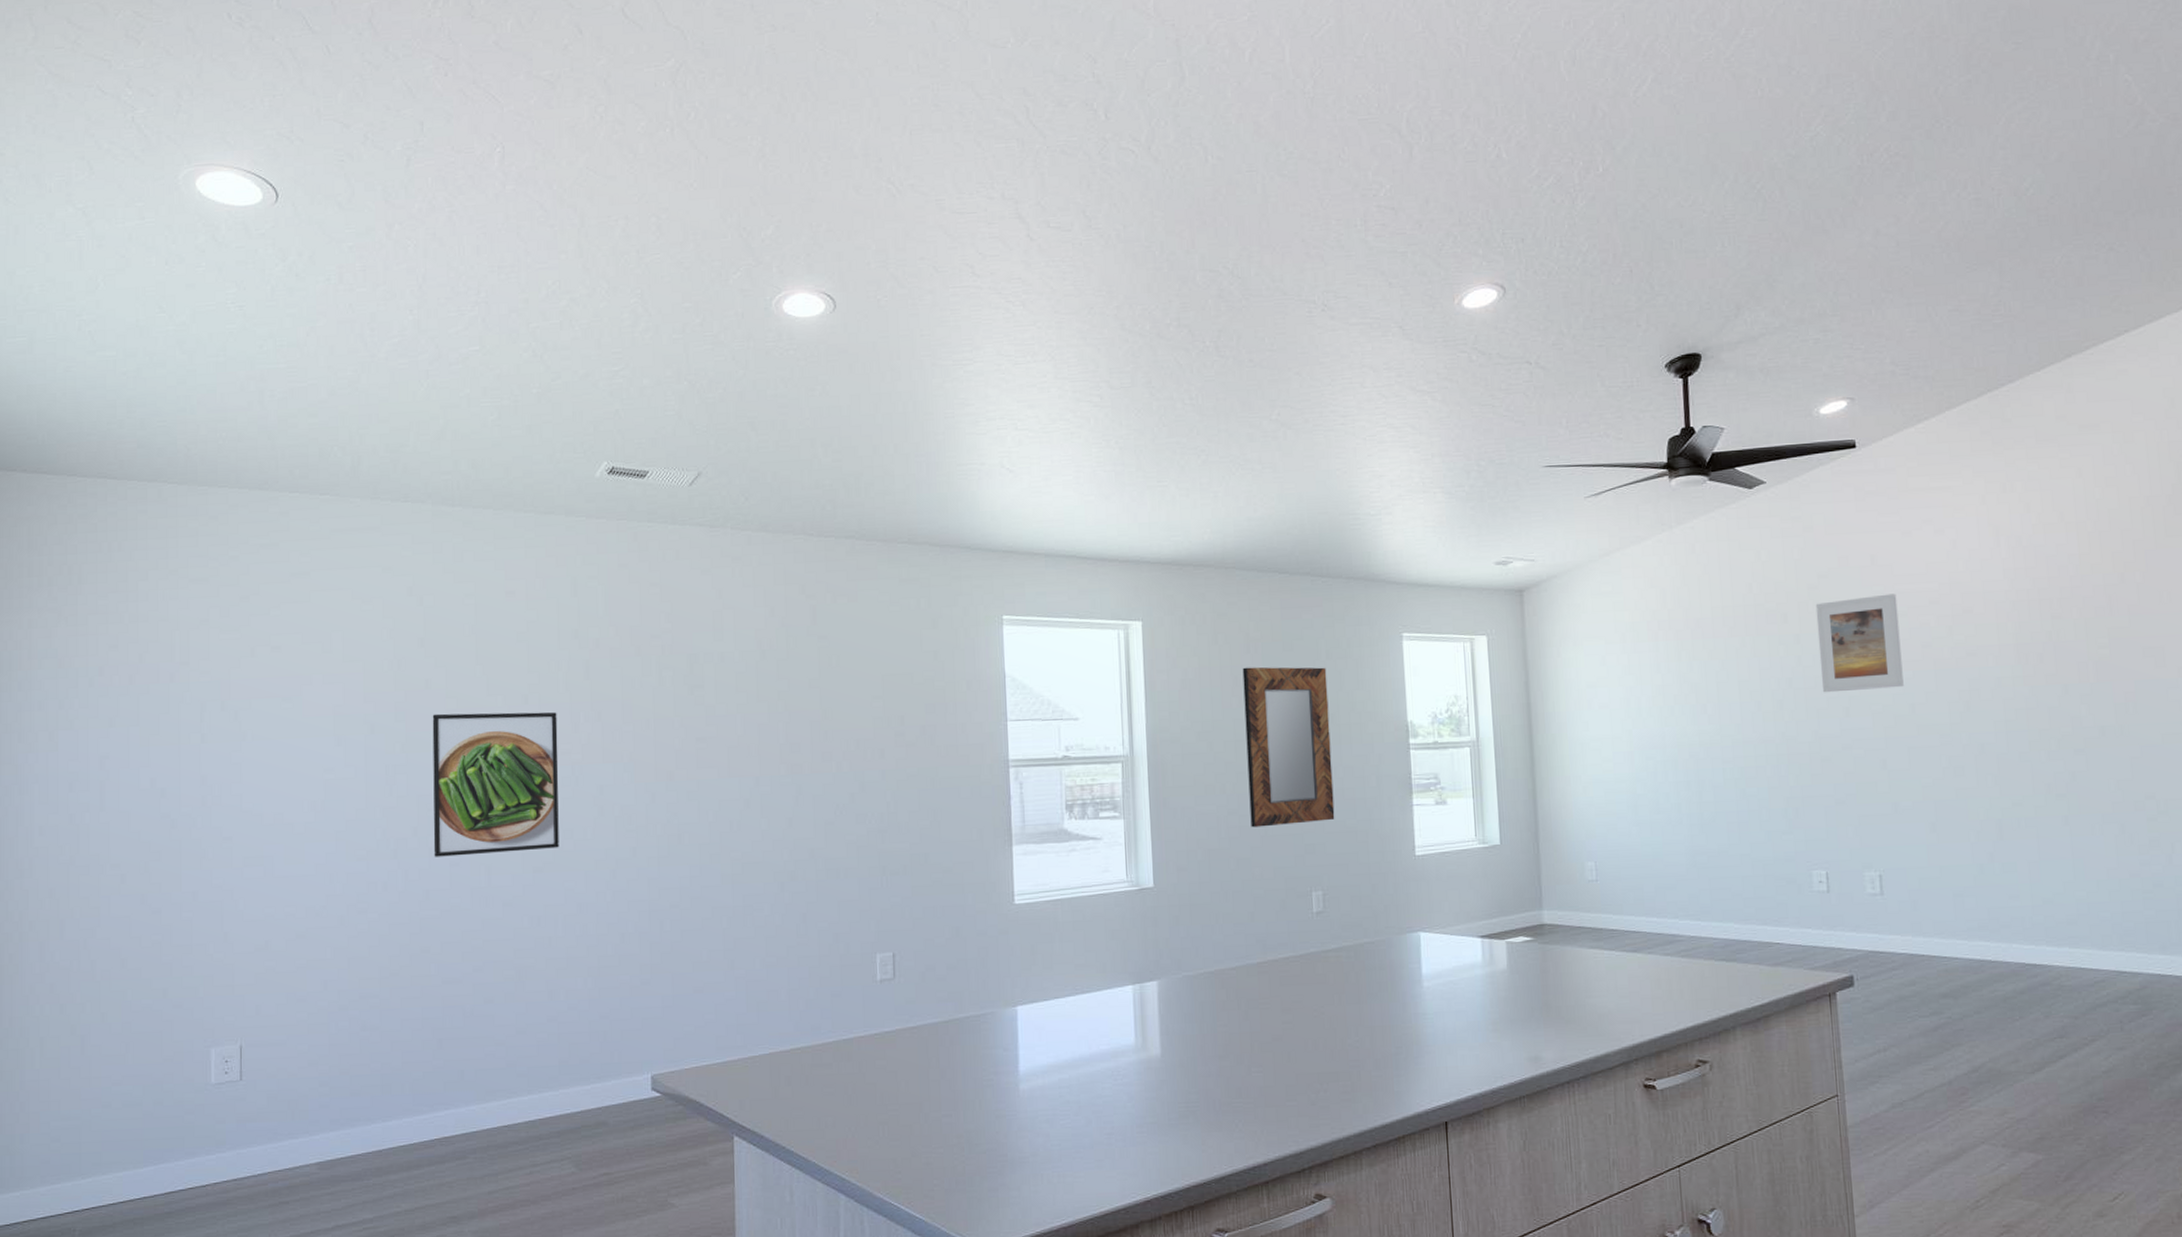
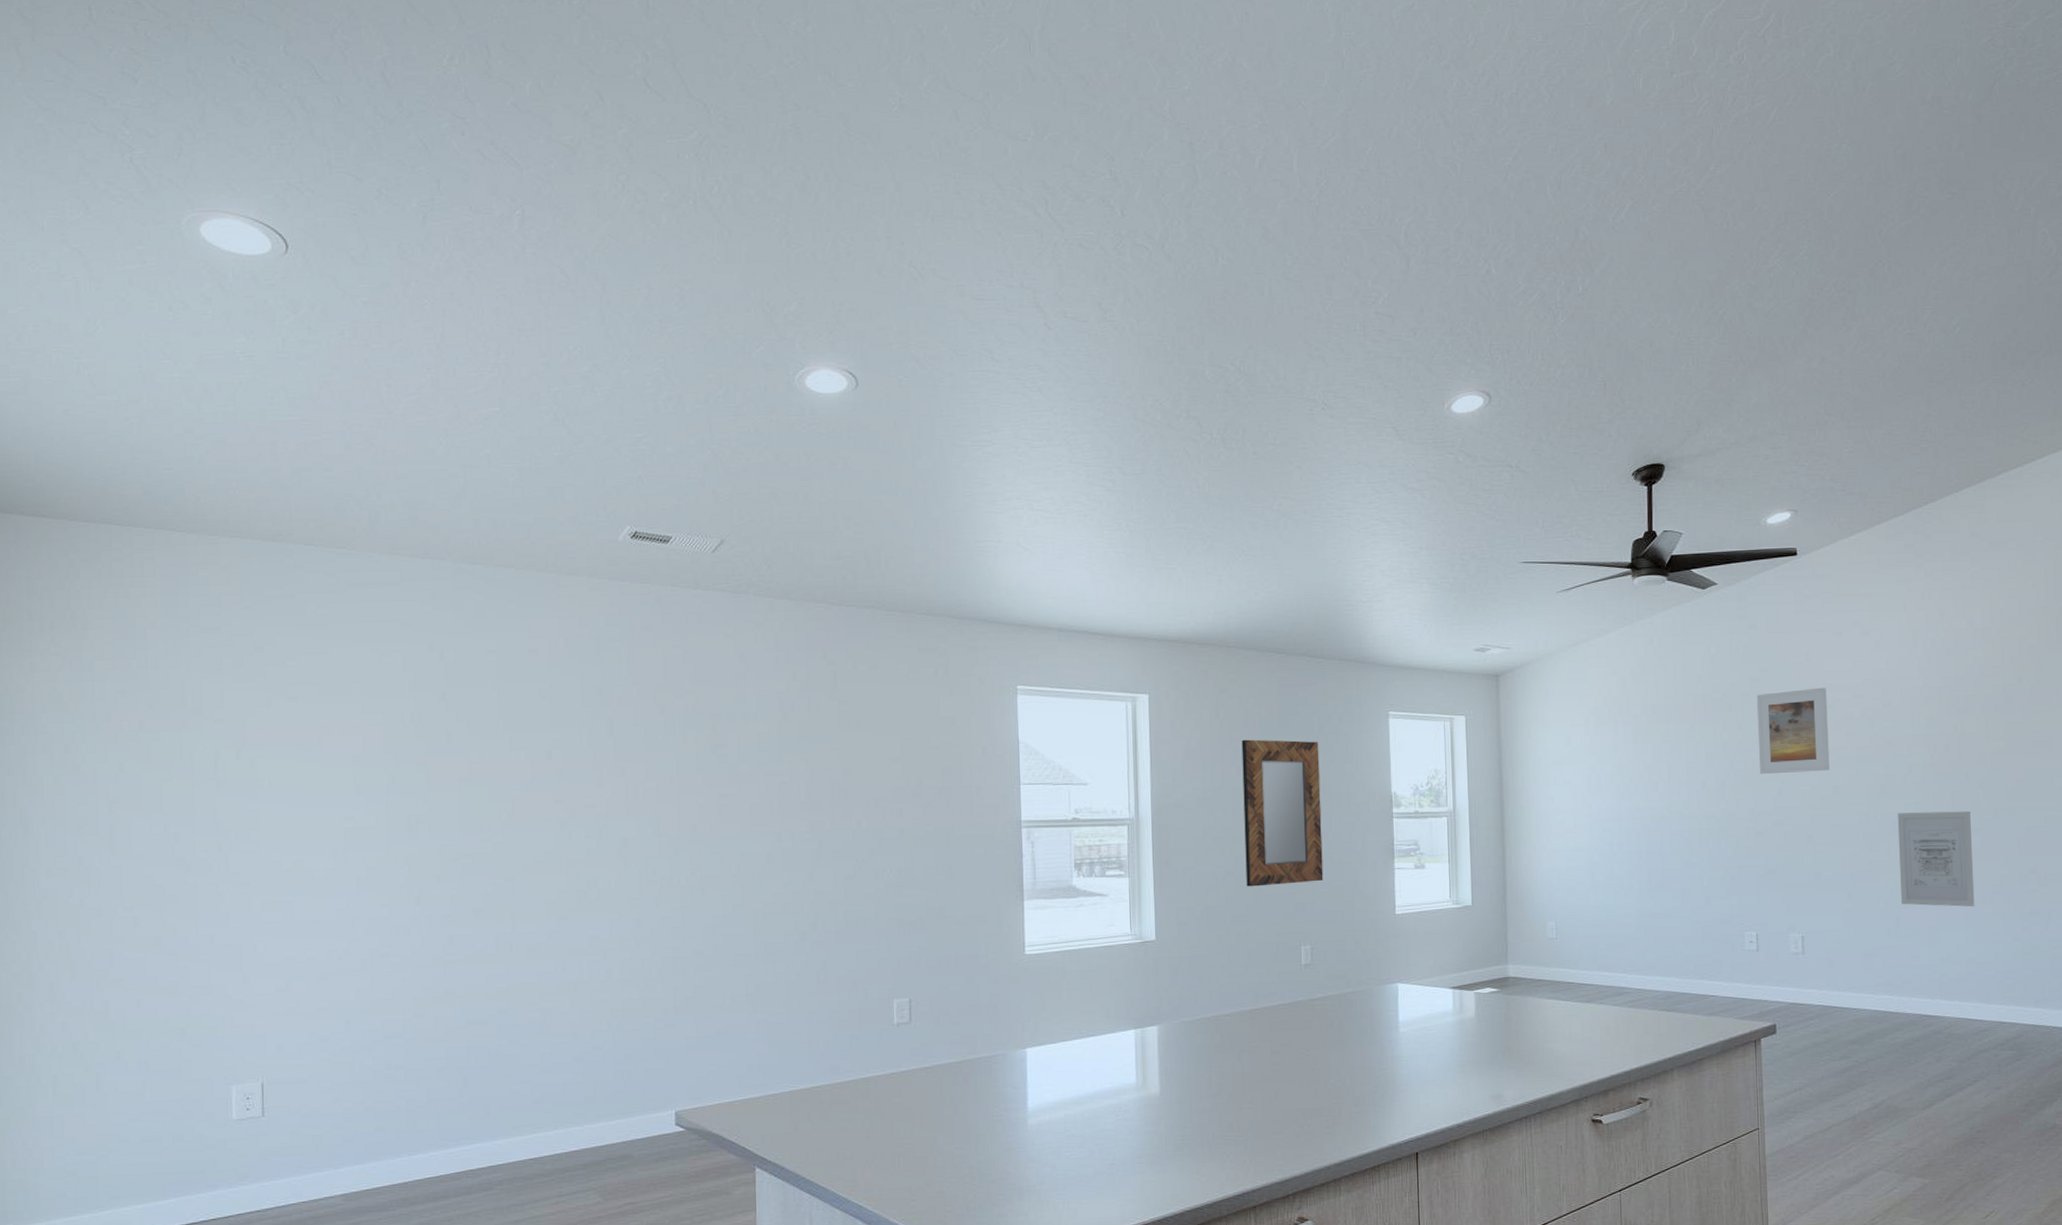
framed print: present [432,712,559,857] -> none [454,766,584,904]
wall art: none [1985,729,2083,839] -> present [1897,811,1975,907]

